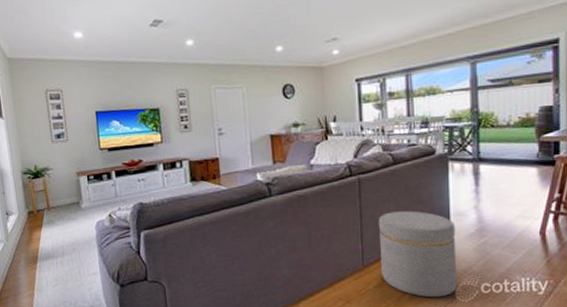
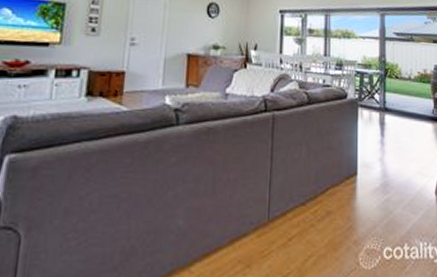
ottoman: present [378,211,457,298] -> none [287,157,362,263]

